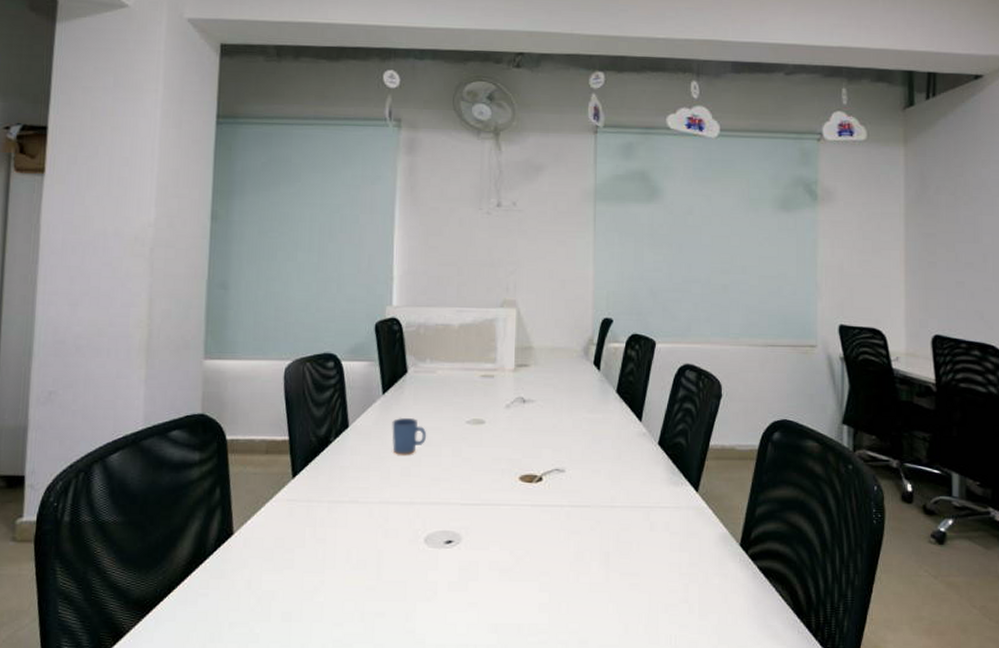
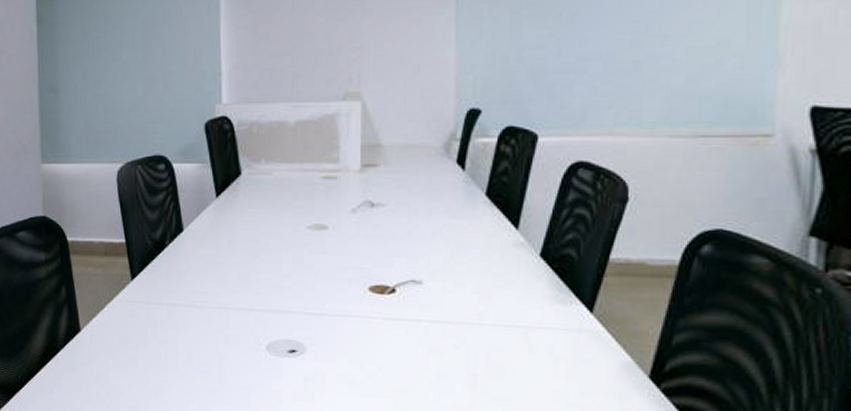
mug: present [392,417,427,454] -> none [227,221,265,260]

